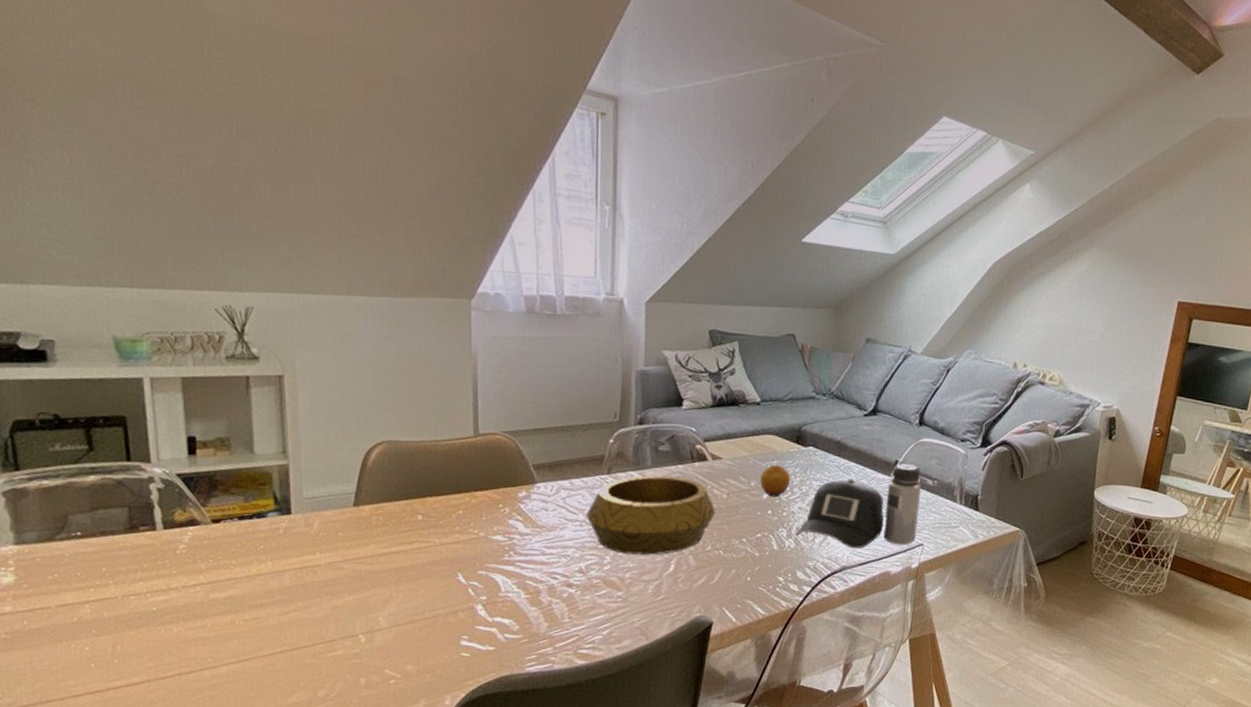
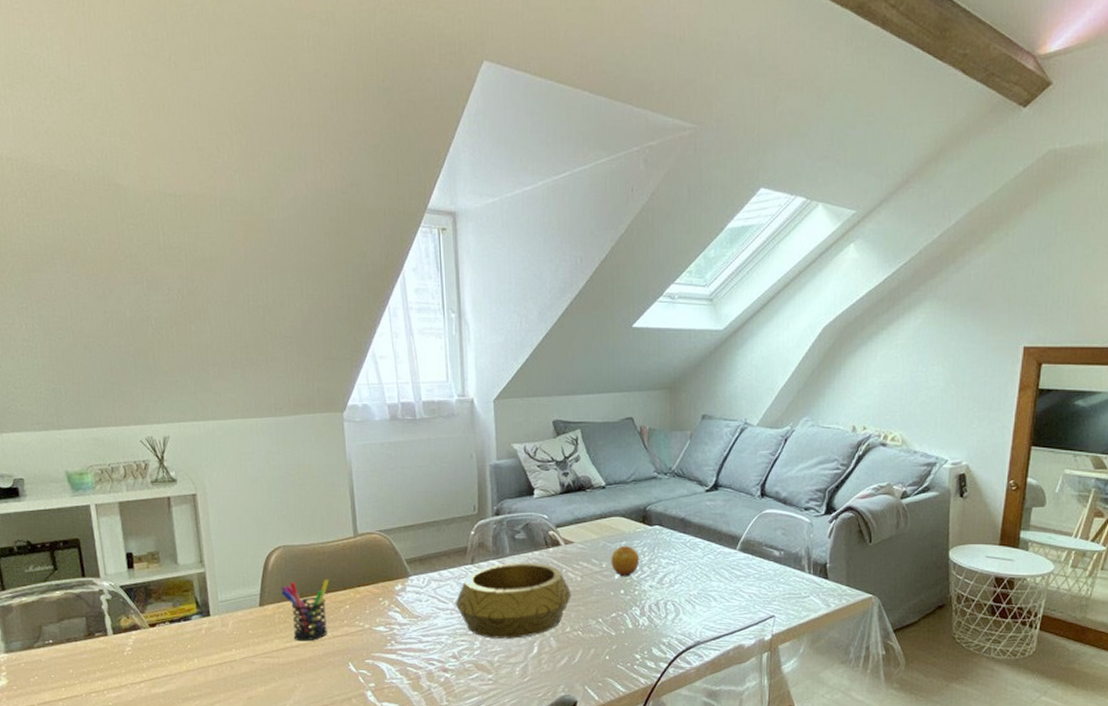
pen holder: none [382,480,441,548] -> present [281,579,329,641]
water bottle: present [794,458,922,549] -> none [647,531,769,624]

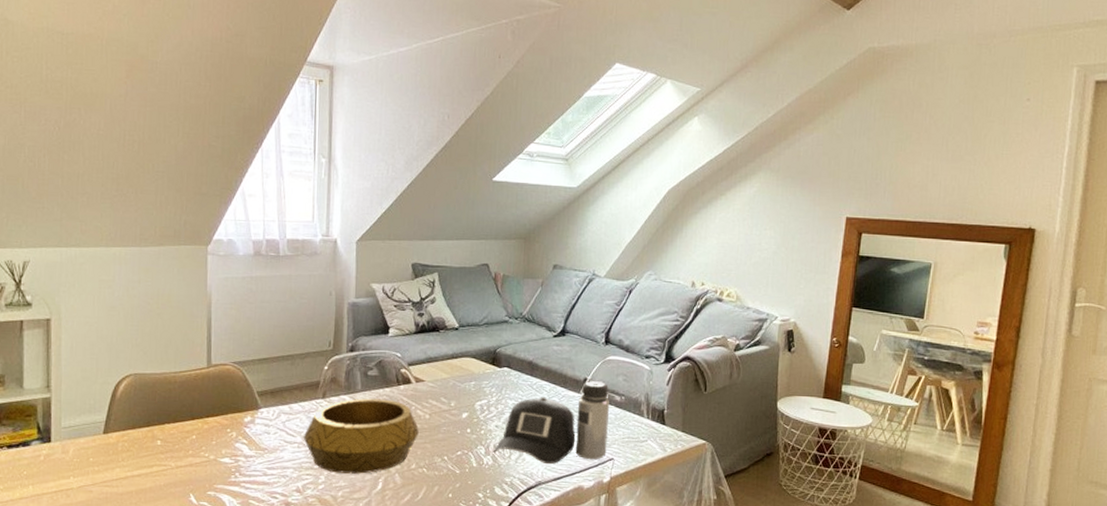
pen holder: present [281,579,329,641] -> none [128,408,178,471]
fruit: present [611,545,640,577] -> none [459,385,488,417]
water bottle: none [647,531,769,624] -> present [492,376,610,465]

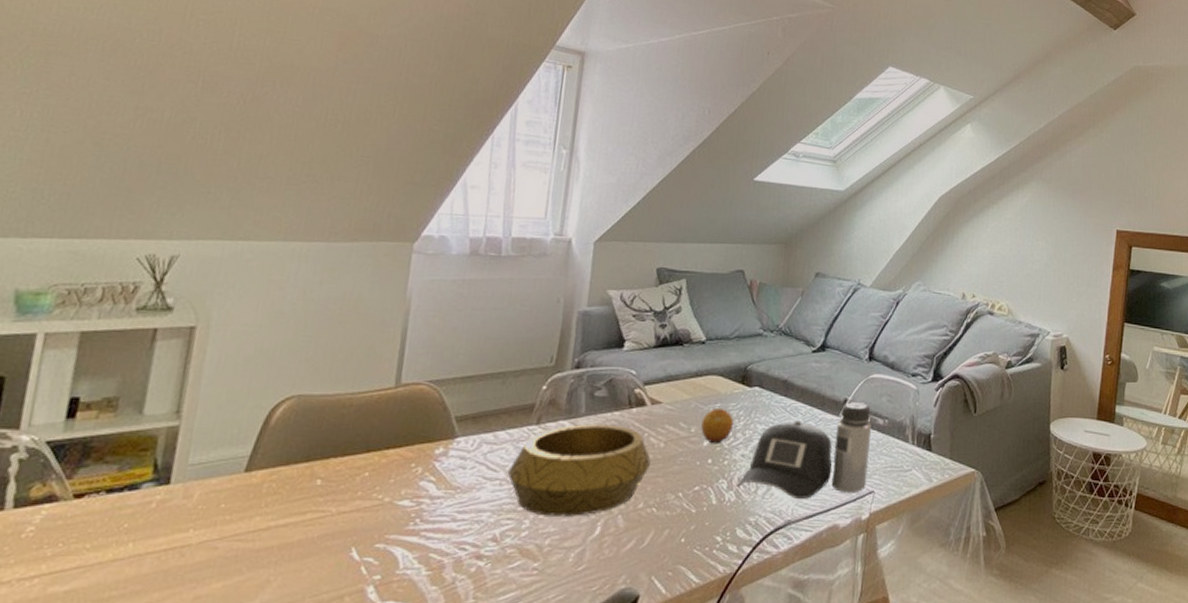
fruit: none [459,385,488,417] -> present [701,407,734,444]

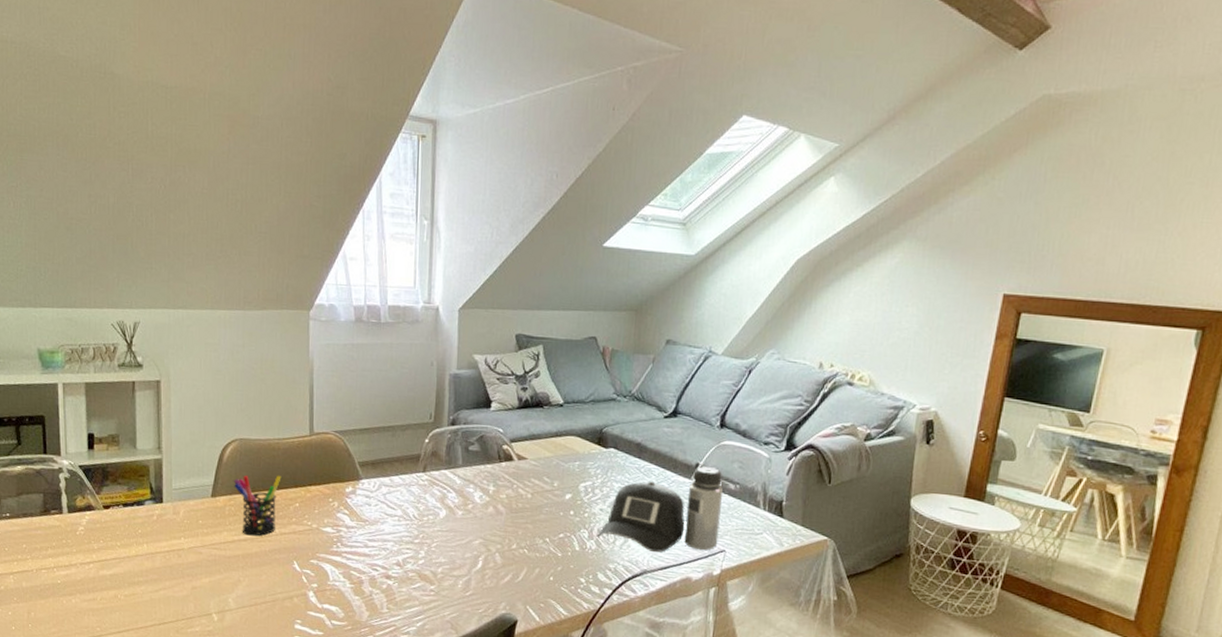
pen holder: none [280,438,350,519] -> present [234,475,282,536]
decorative bowl: present [507,424,651,516] -> none [403,474,520,551]
fruit: present [701,407,734,444] -> none [563,465,593,498]

